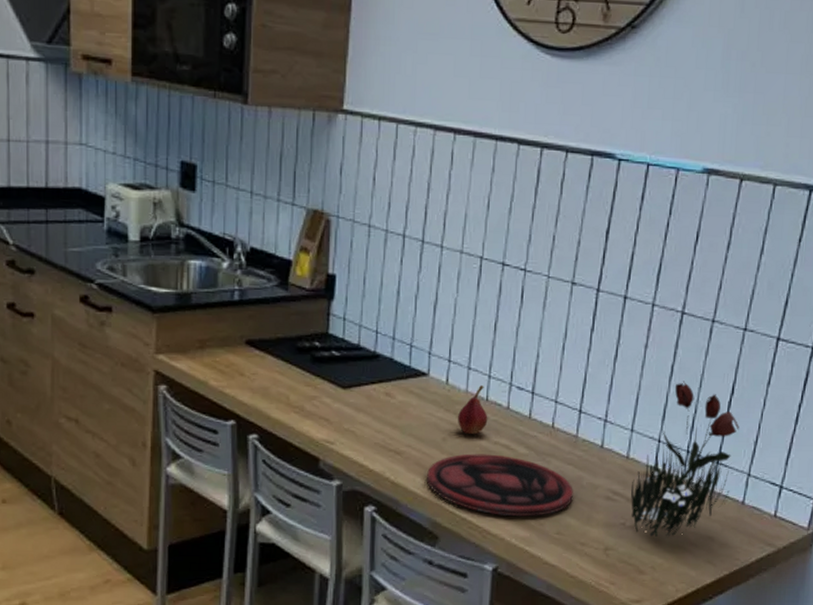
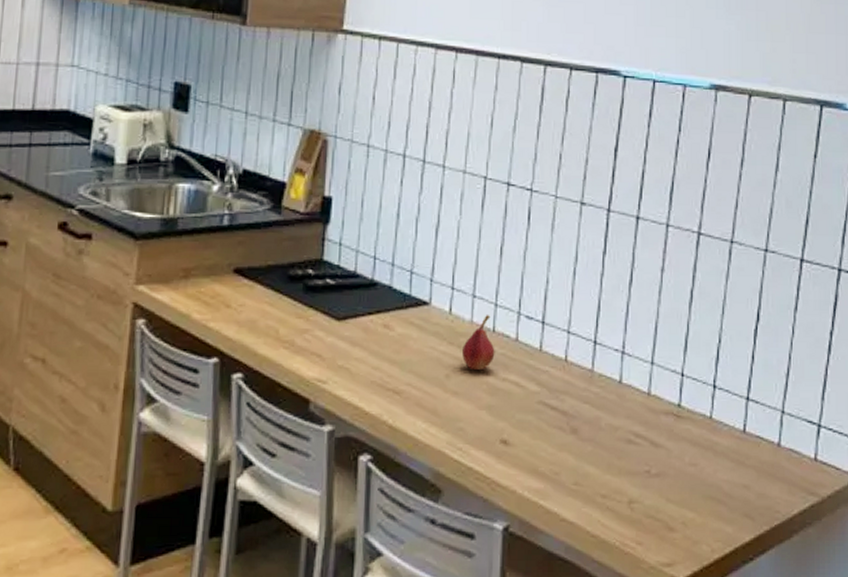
plate: present [427,453,573,517] -> none [429,392,591,465]
flower: present [630,381,739,537] -> none [654,307,768,486]

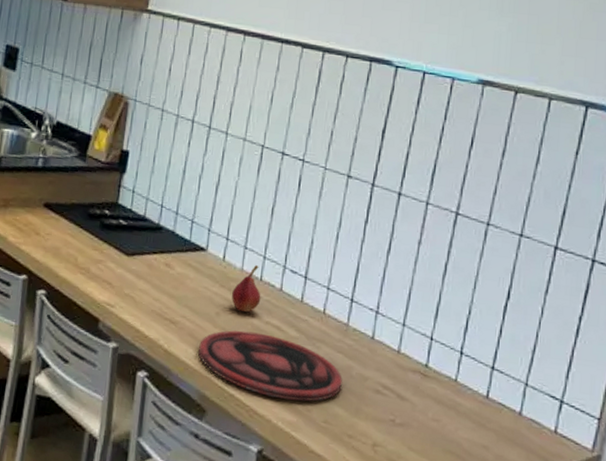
plate: none [429,392,591,465] -> present [198,330,343,402]

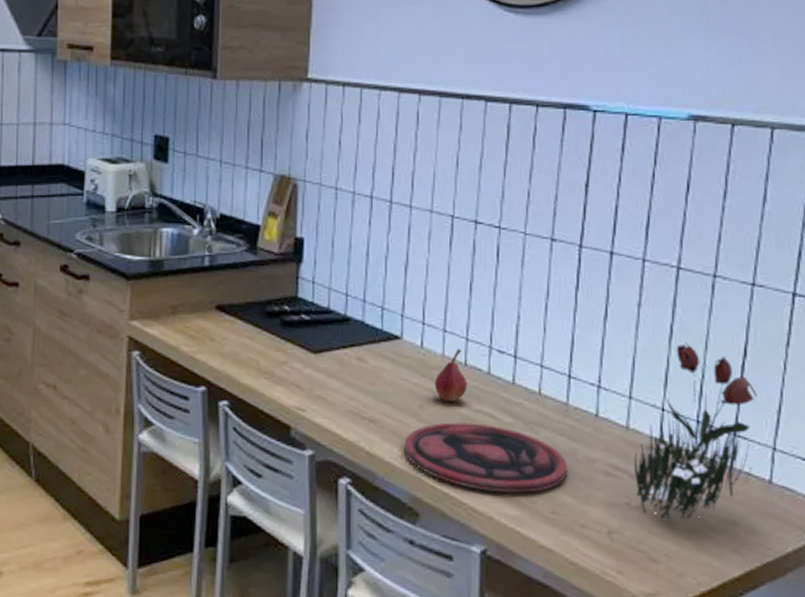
flower: none [400,280,516,440] -> present [633,342,757,520]

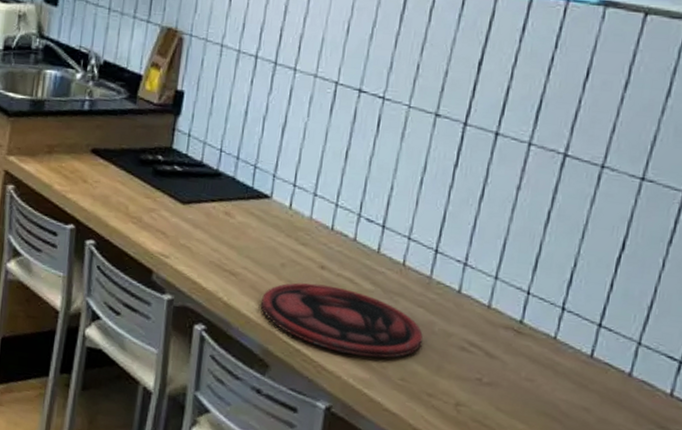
fruit: present [435,348,468,402] -> none [299,212,332,264]
flower: present [633,342,757,520] -> none [489,229,630,401]

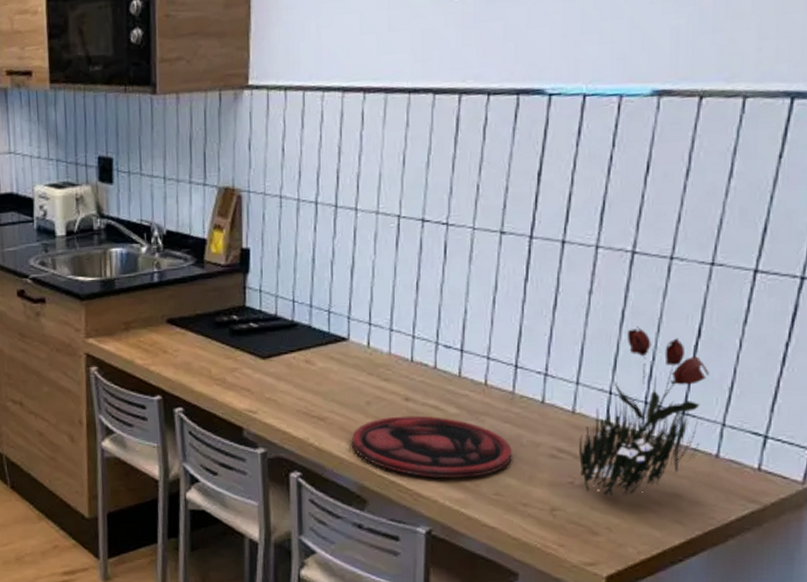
flower: none [489,229,630,401] -> present [578,326,709,495]

